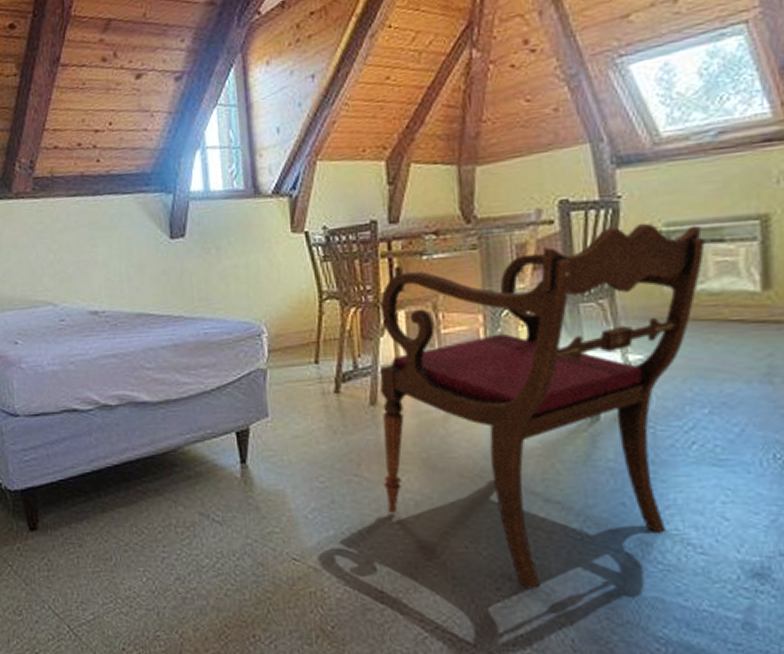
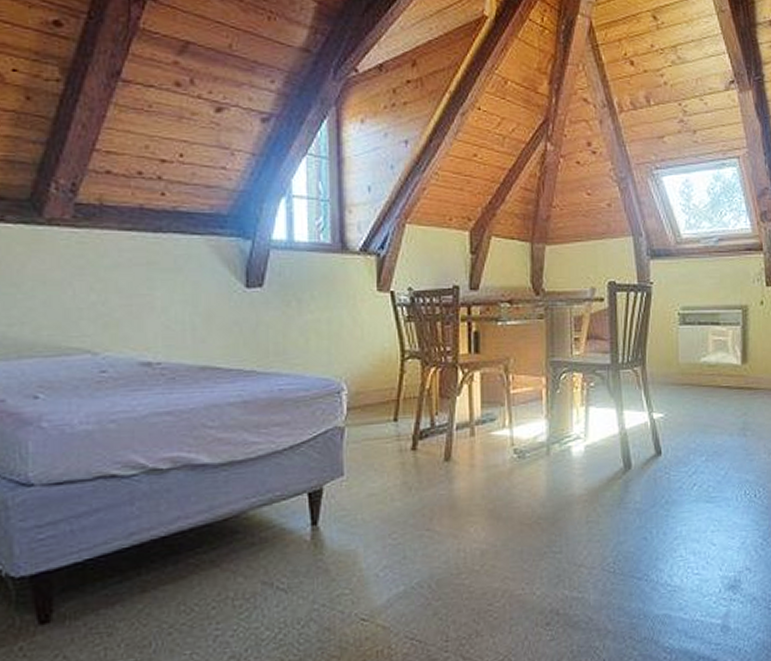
armchair: present [379,223,705,590] -> none [453,306,707,621]

